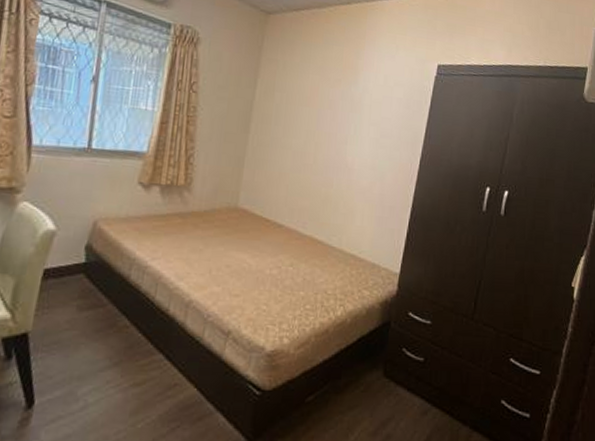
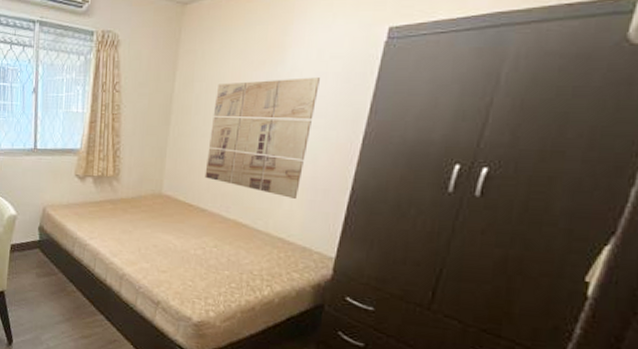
wall art: none [282,96,386,215] -> present [204,77,320,198]

